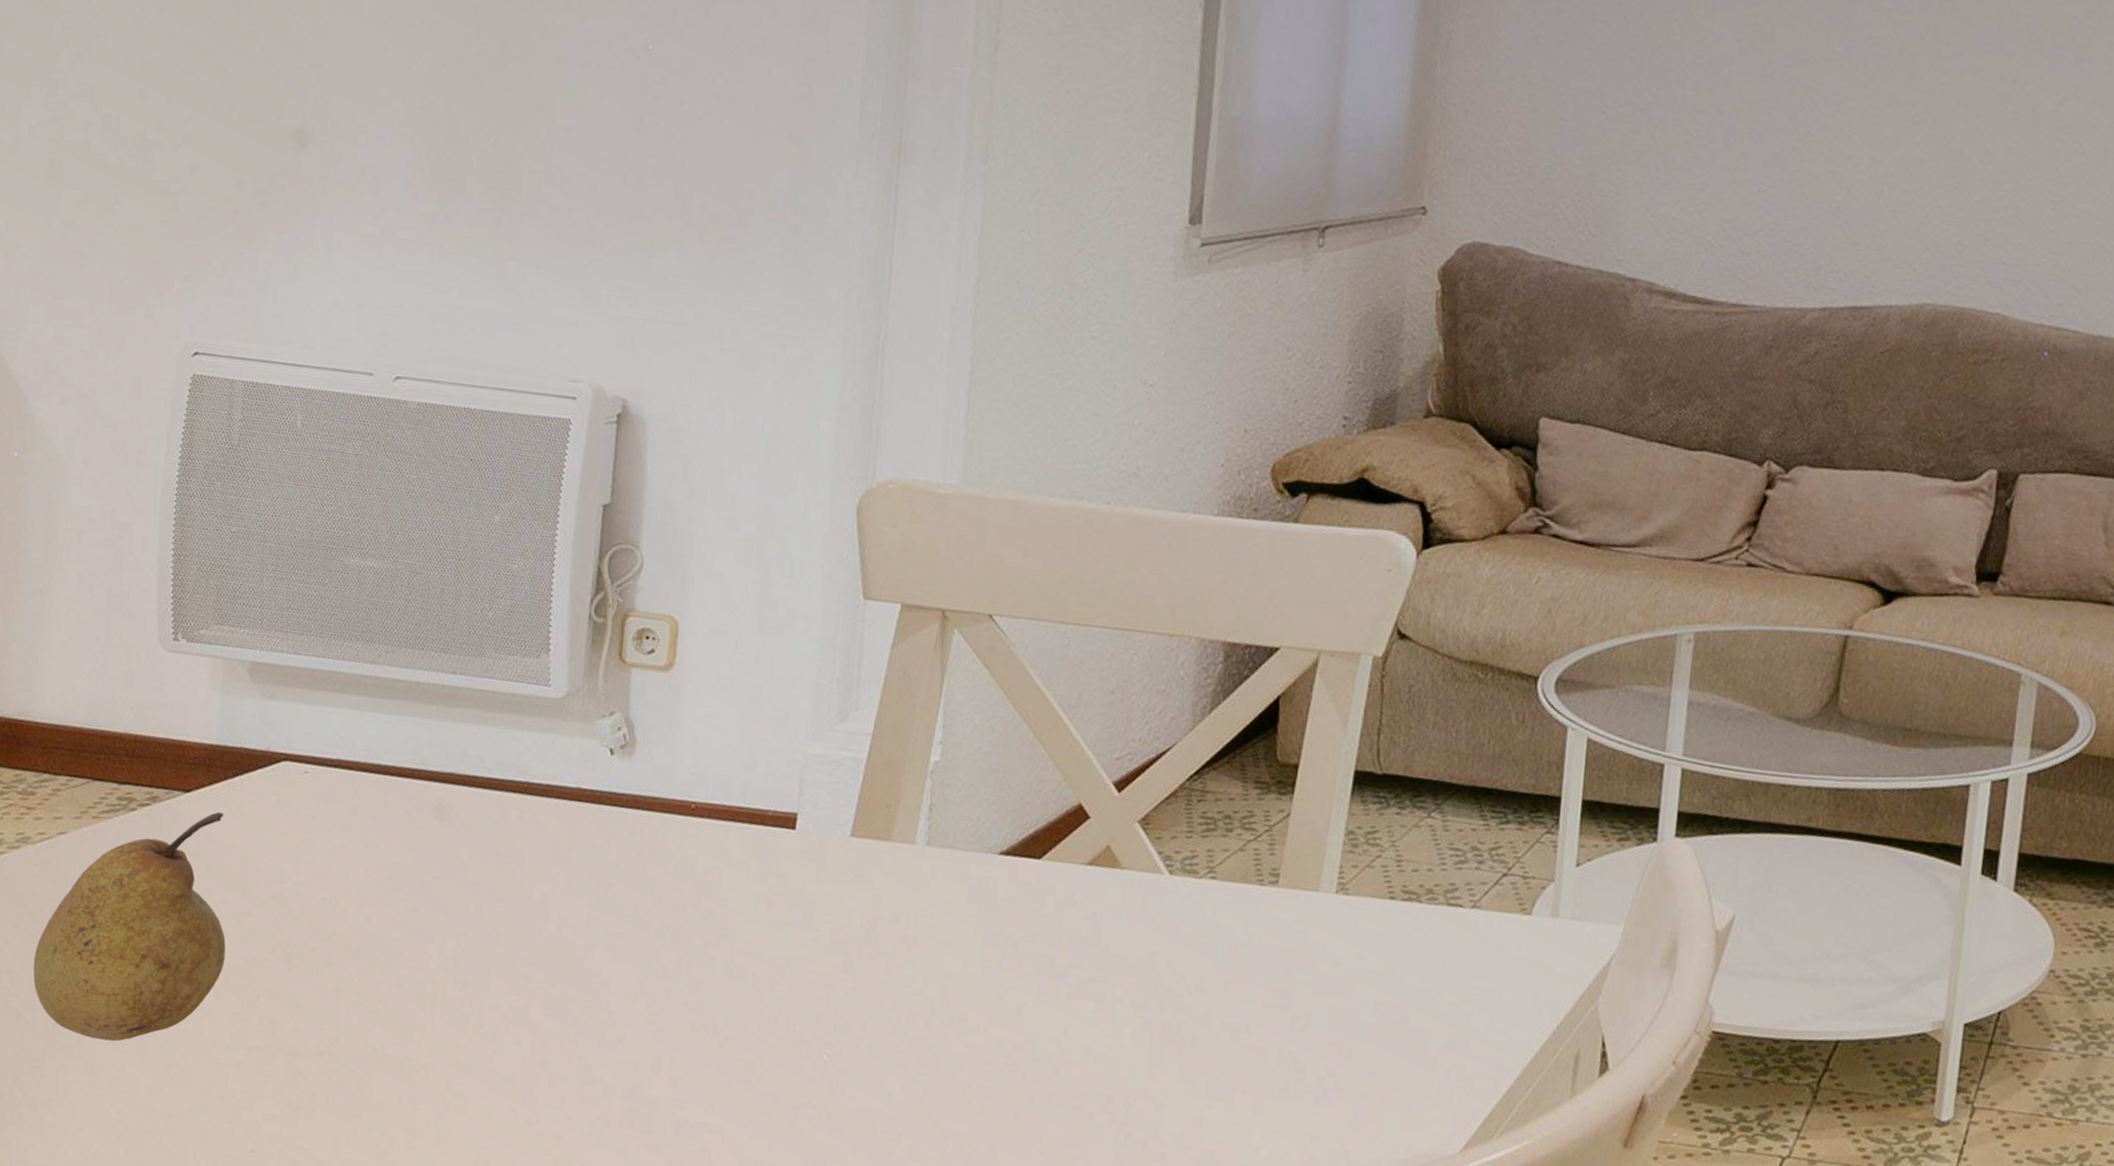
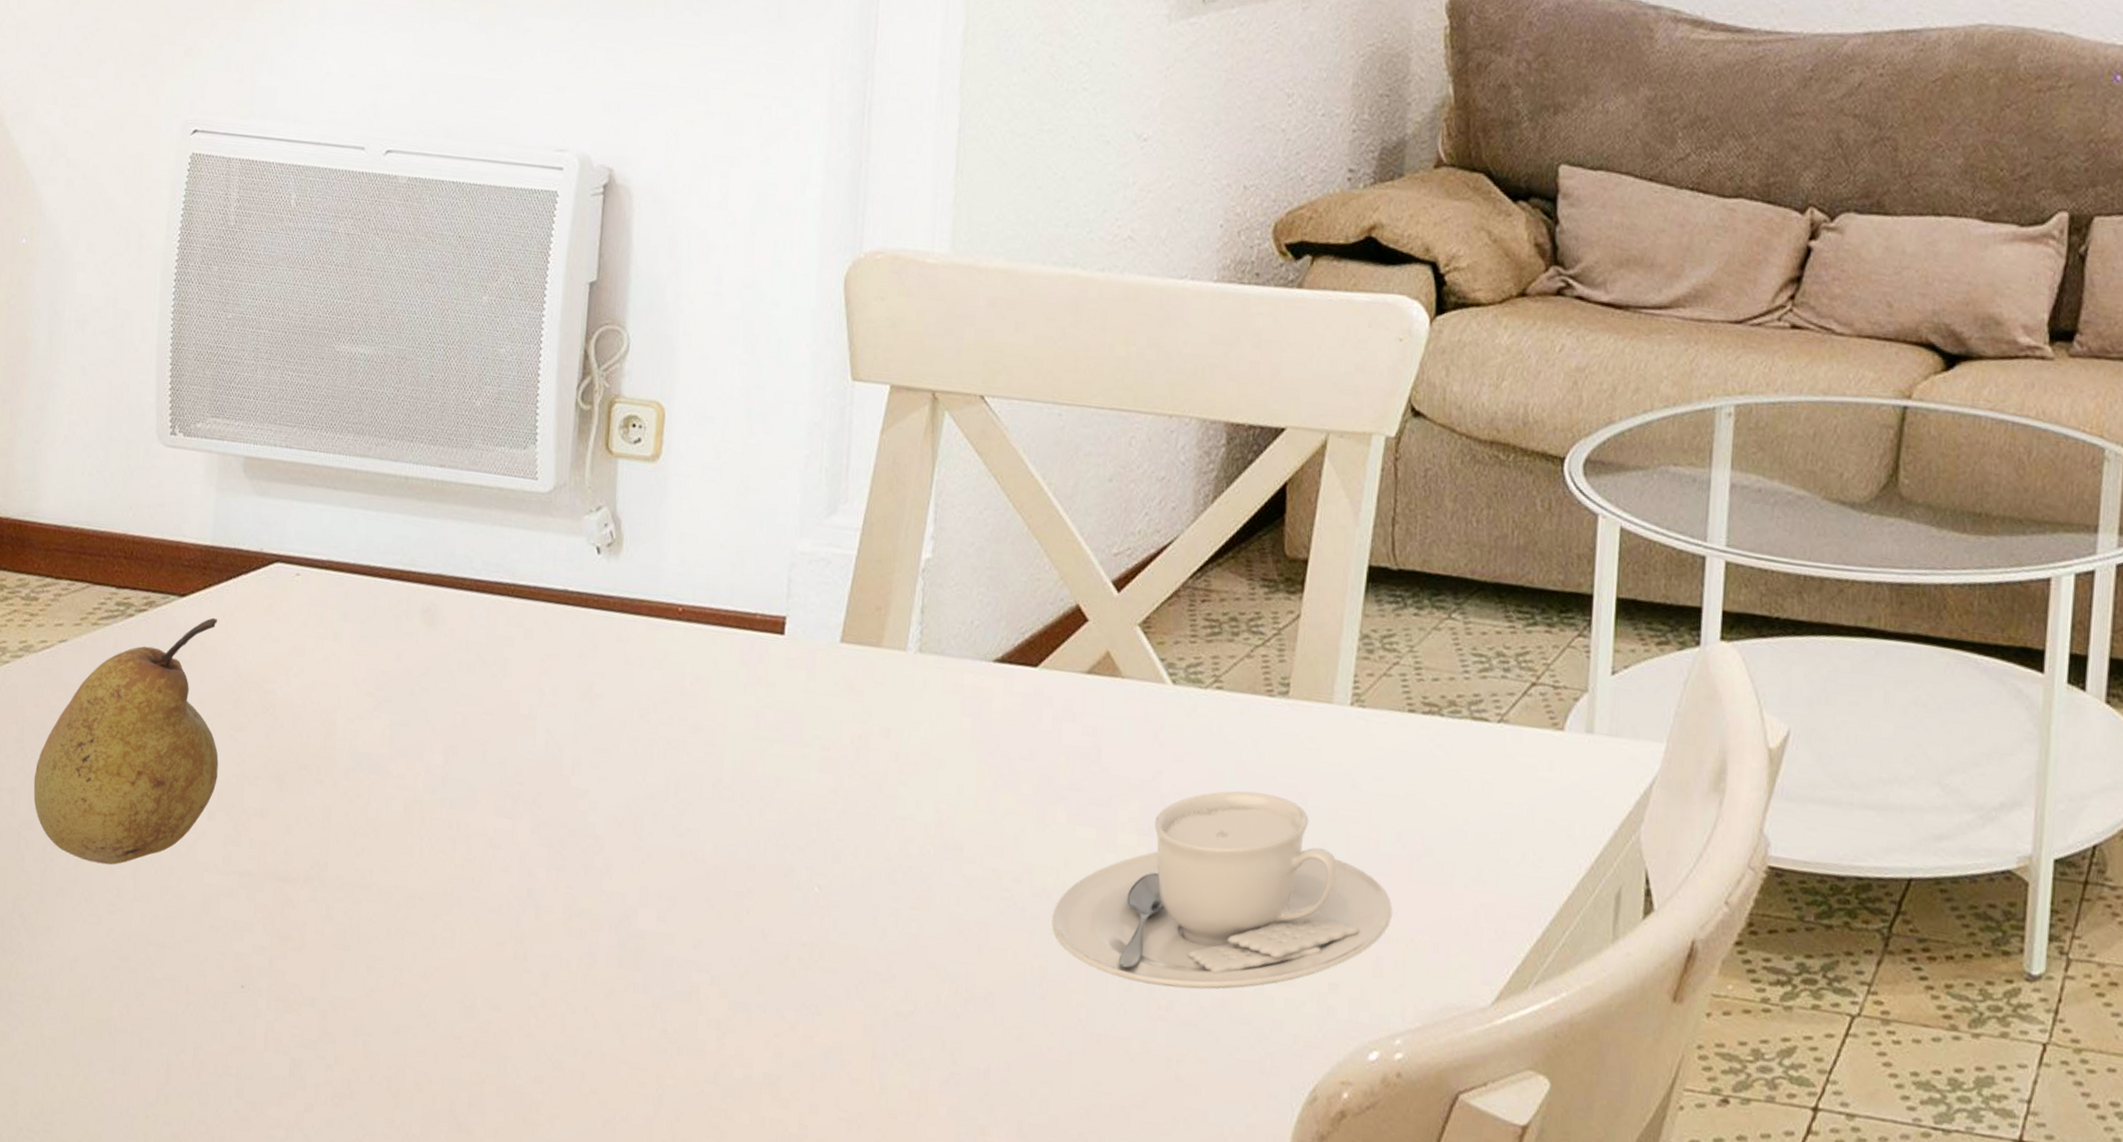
teacup: none [1051,968,1371,1142] -> present [1051,791,1392,989]

